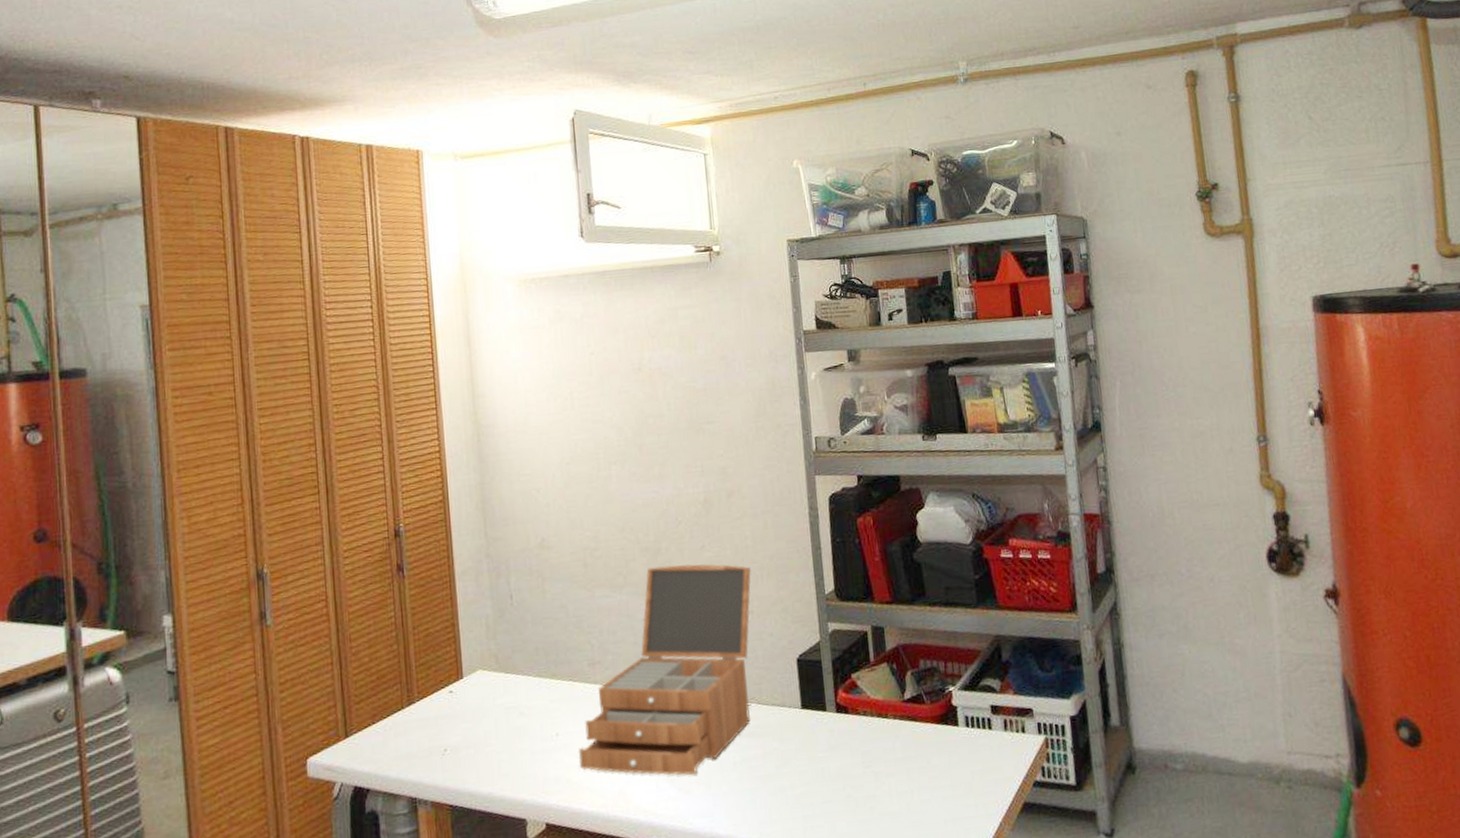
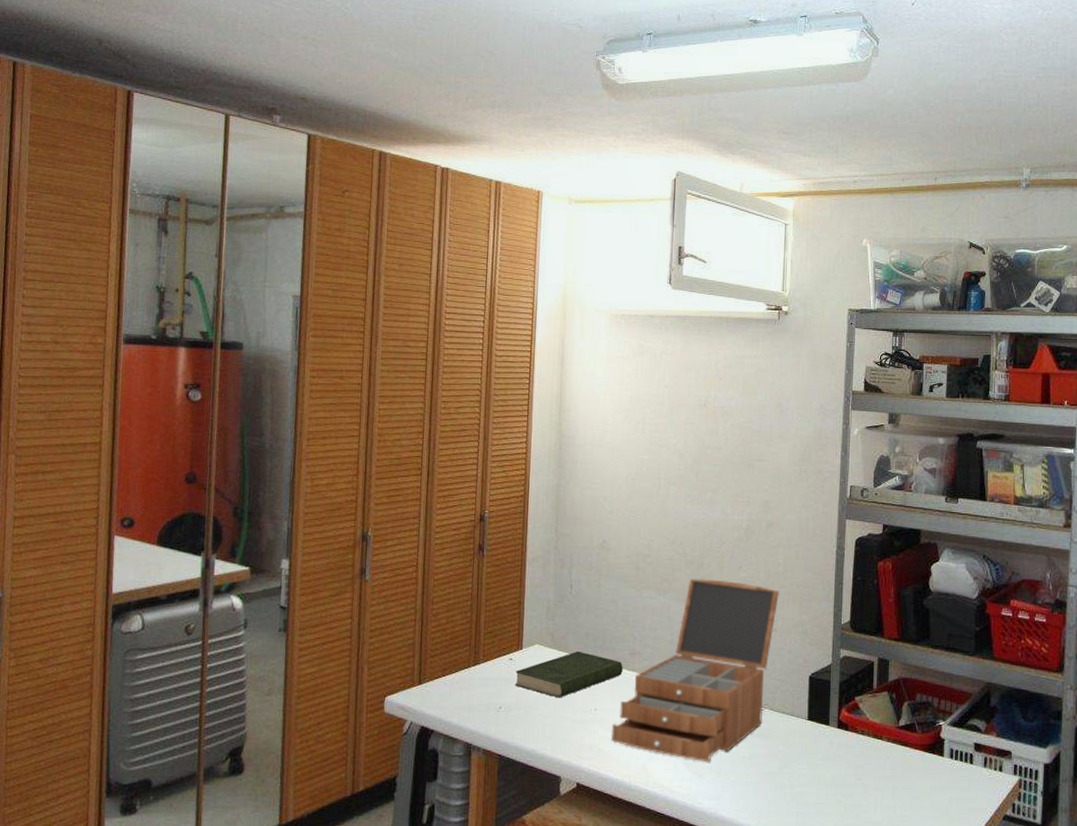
book: none [458,670,583,728] -> present [515,650,623,698]

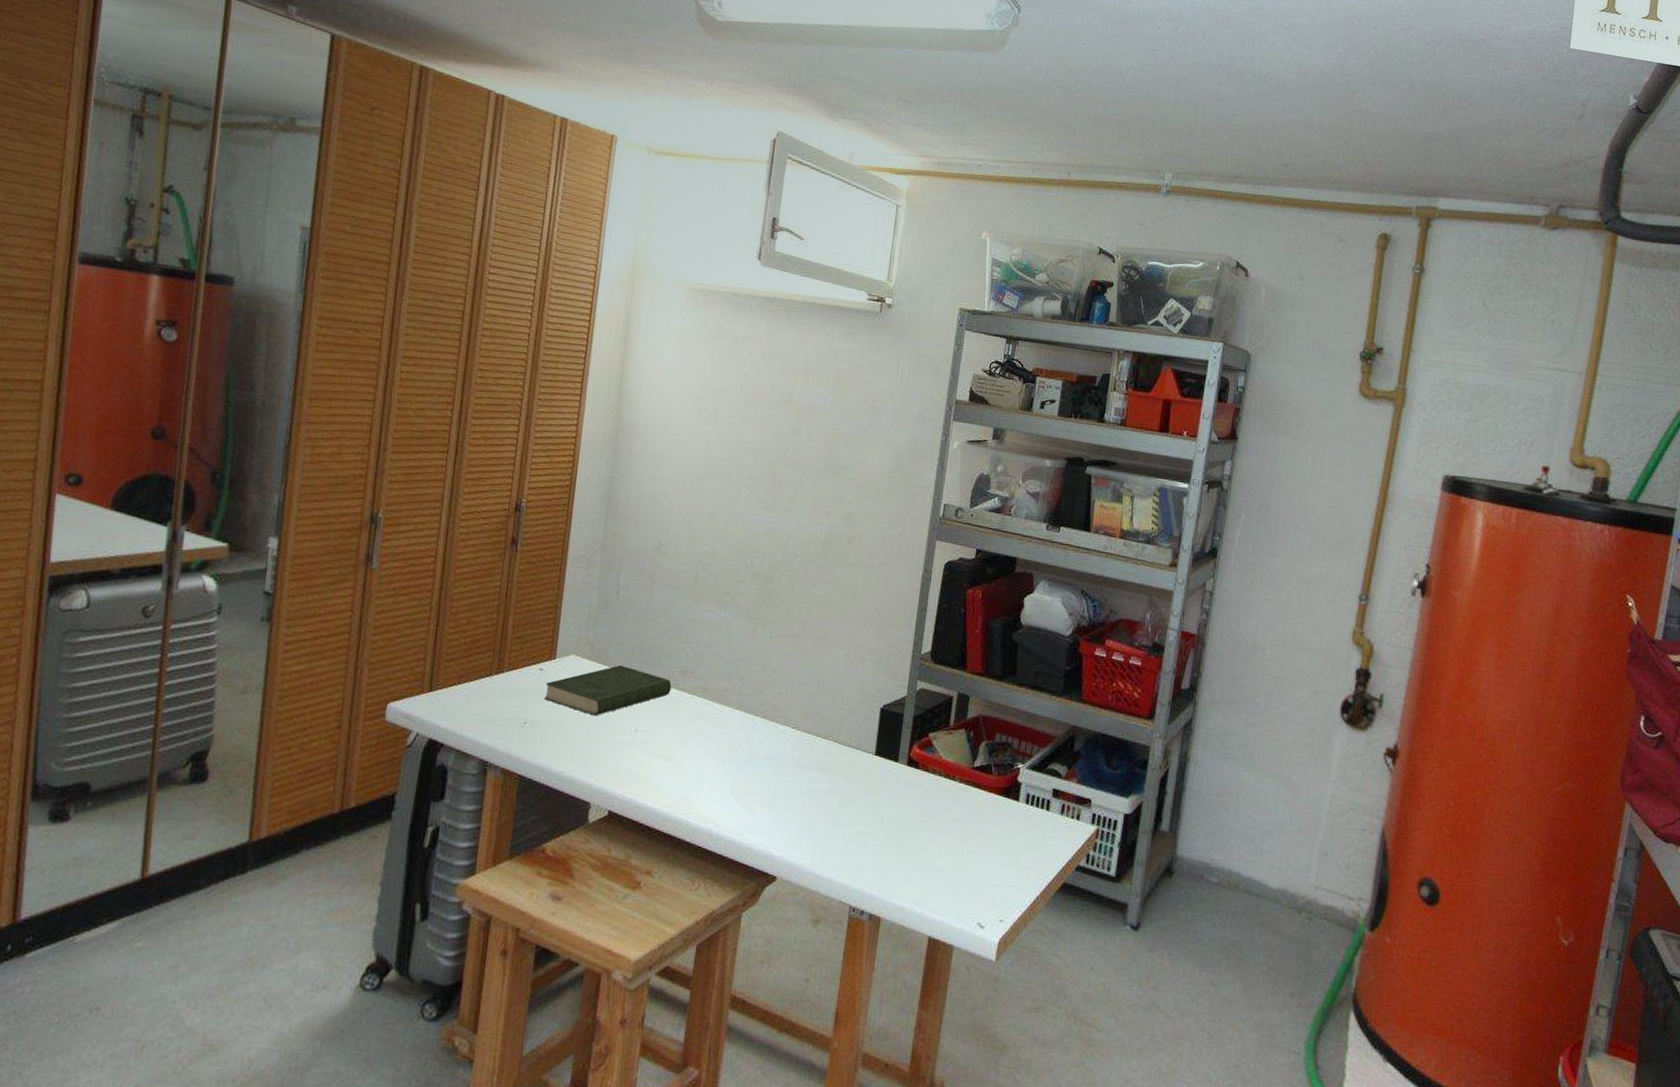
jewelry box: present [610,579,779,762] -> none [651,593,855,795]

